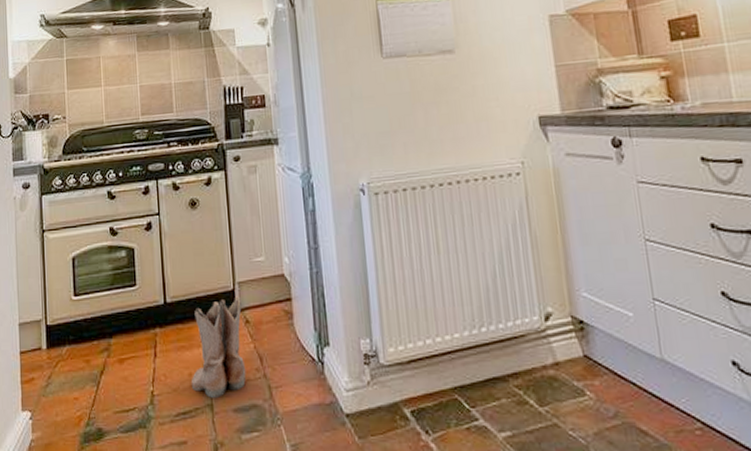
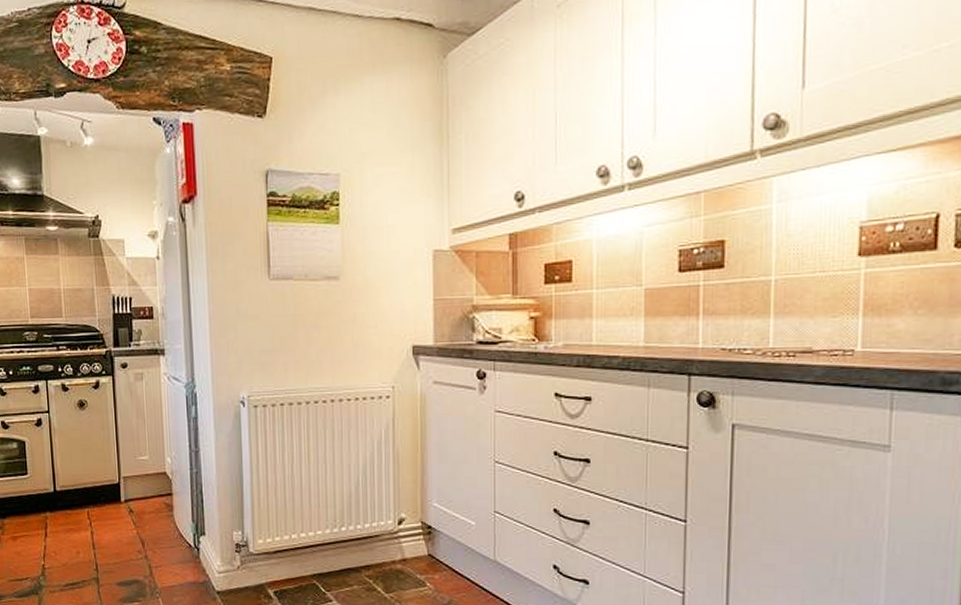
boots: present [191,296,246,398] -> none [78,489,129,573]

